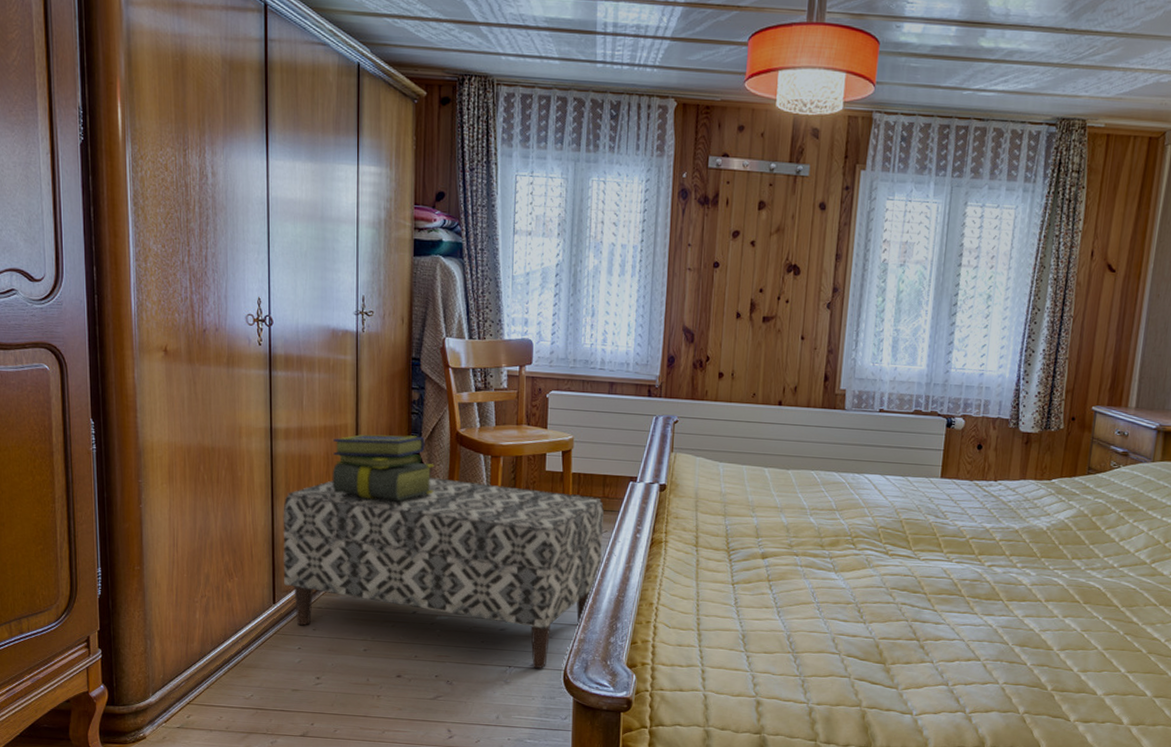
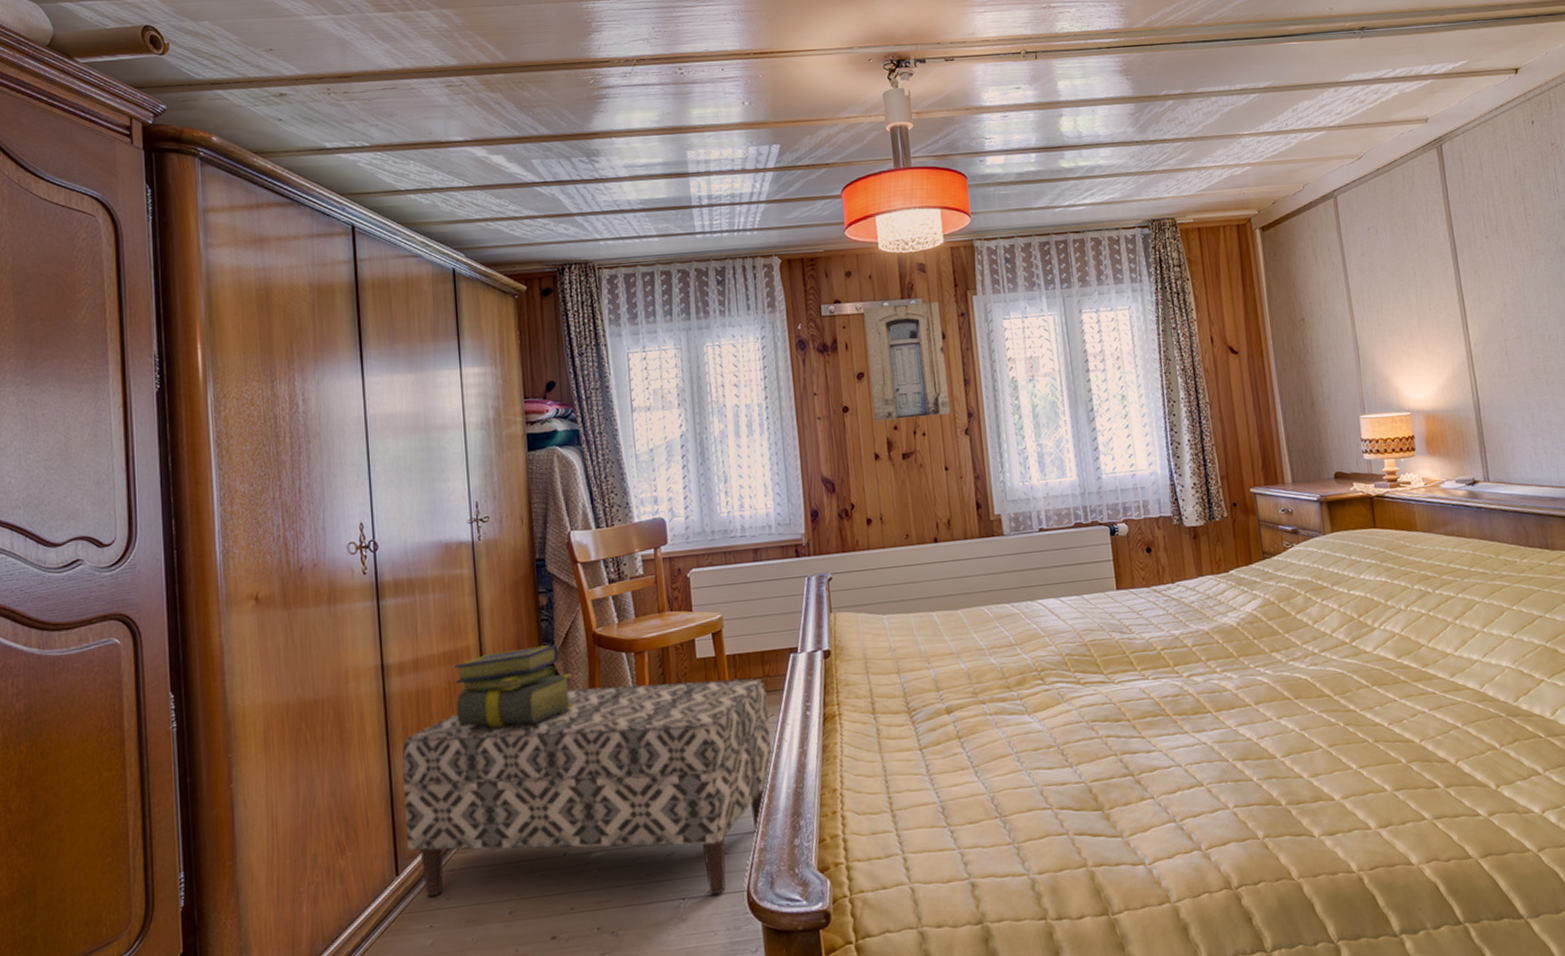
wall art: none [742,165,826,286] -> present [863,301,951,421]

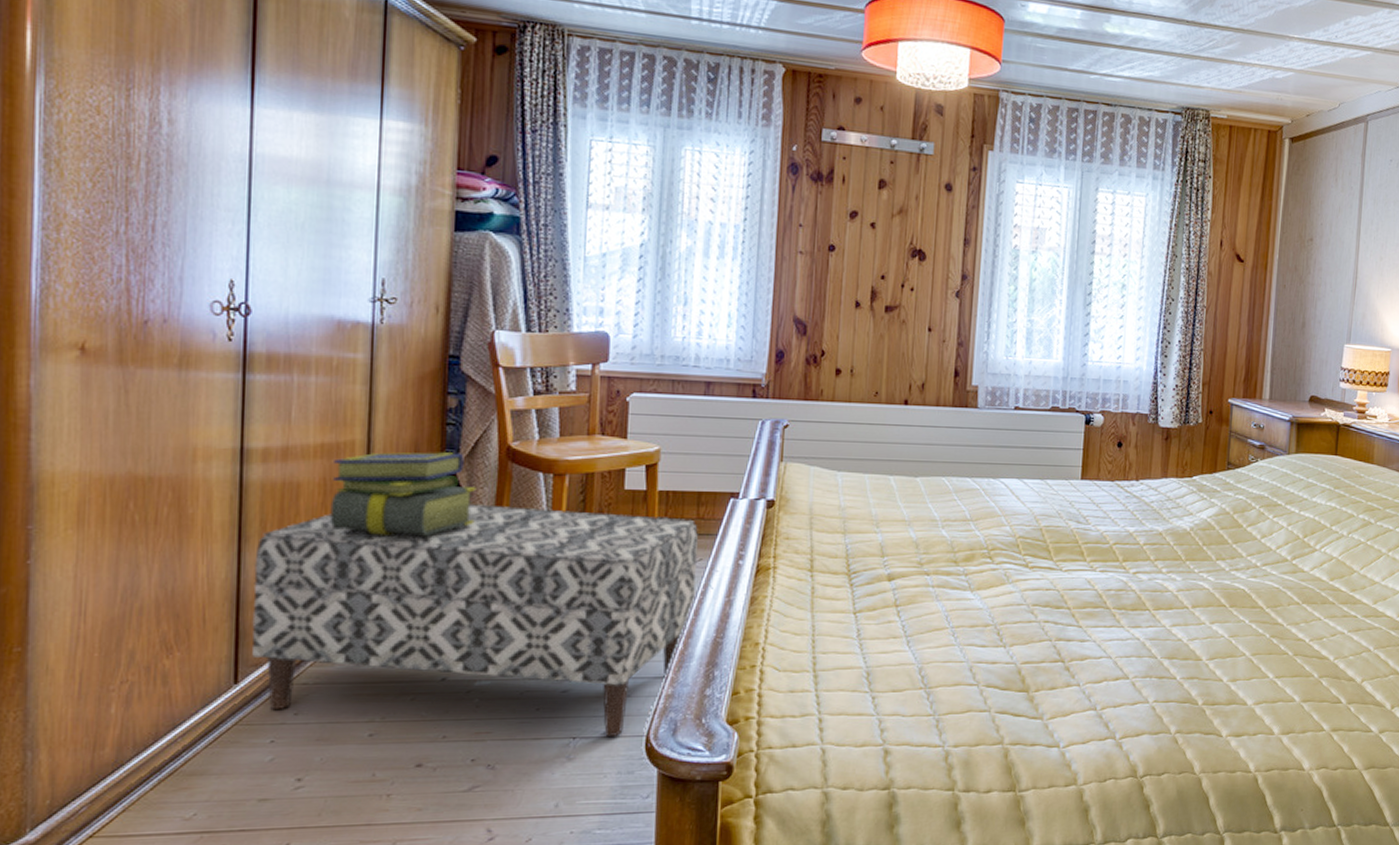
wall art: present [863,301,951,421] -> none [861,141,952,273]

